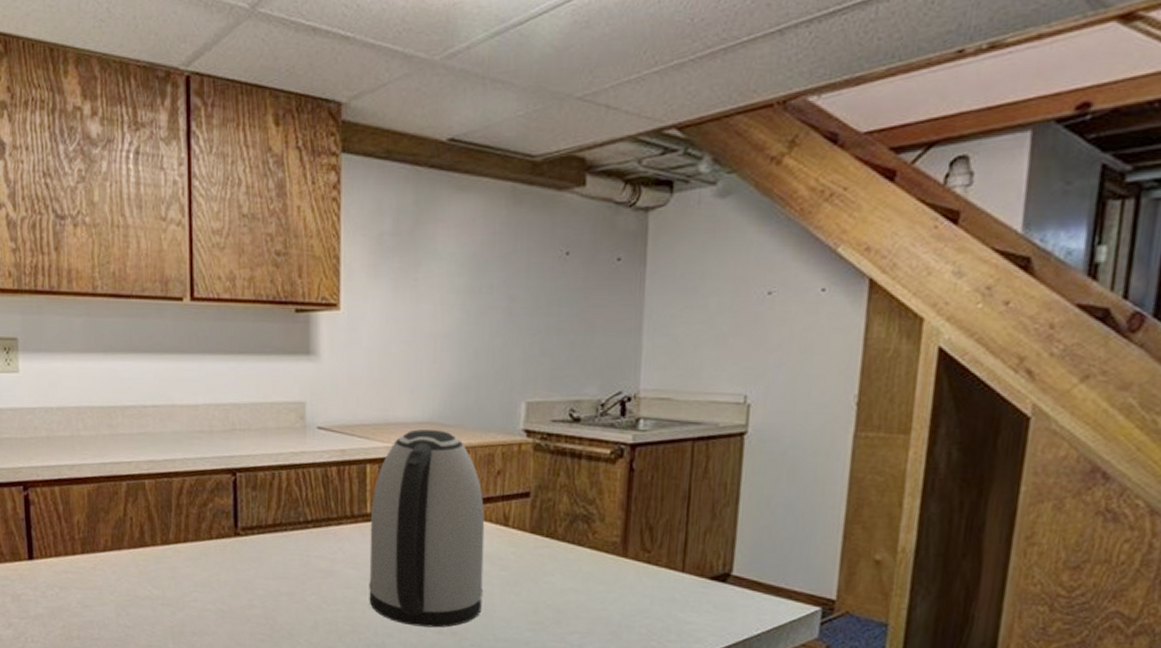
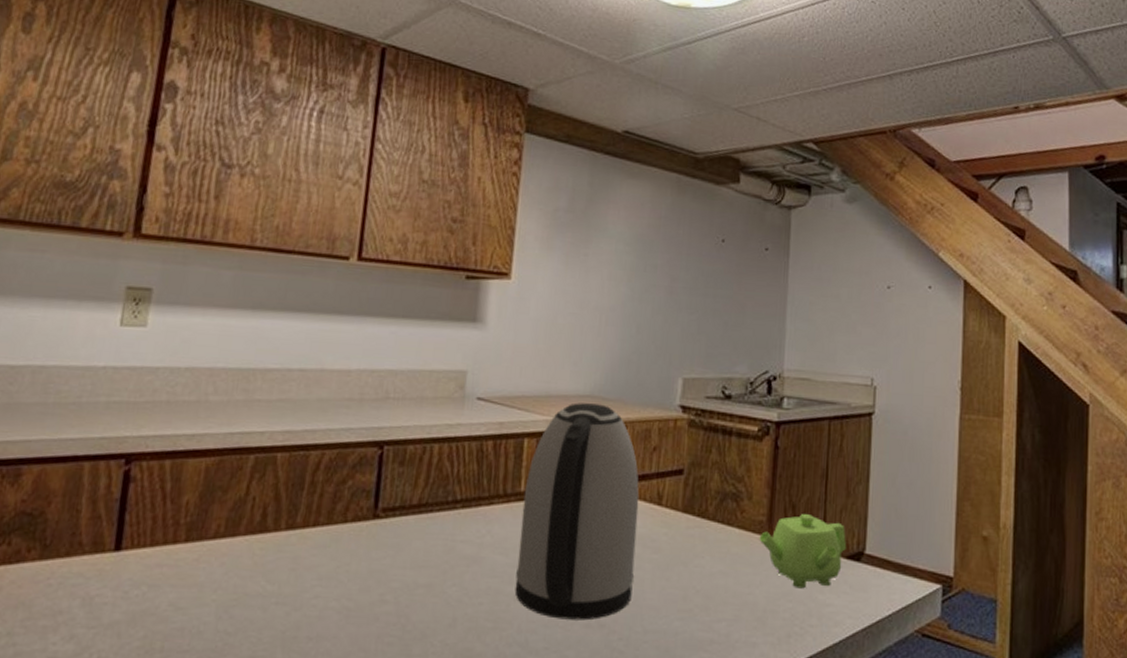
teapot: none [613,535,711,607] -> present [759,514,847,589]

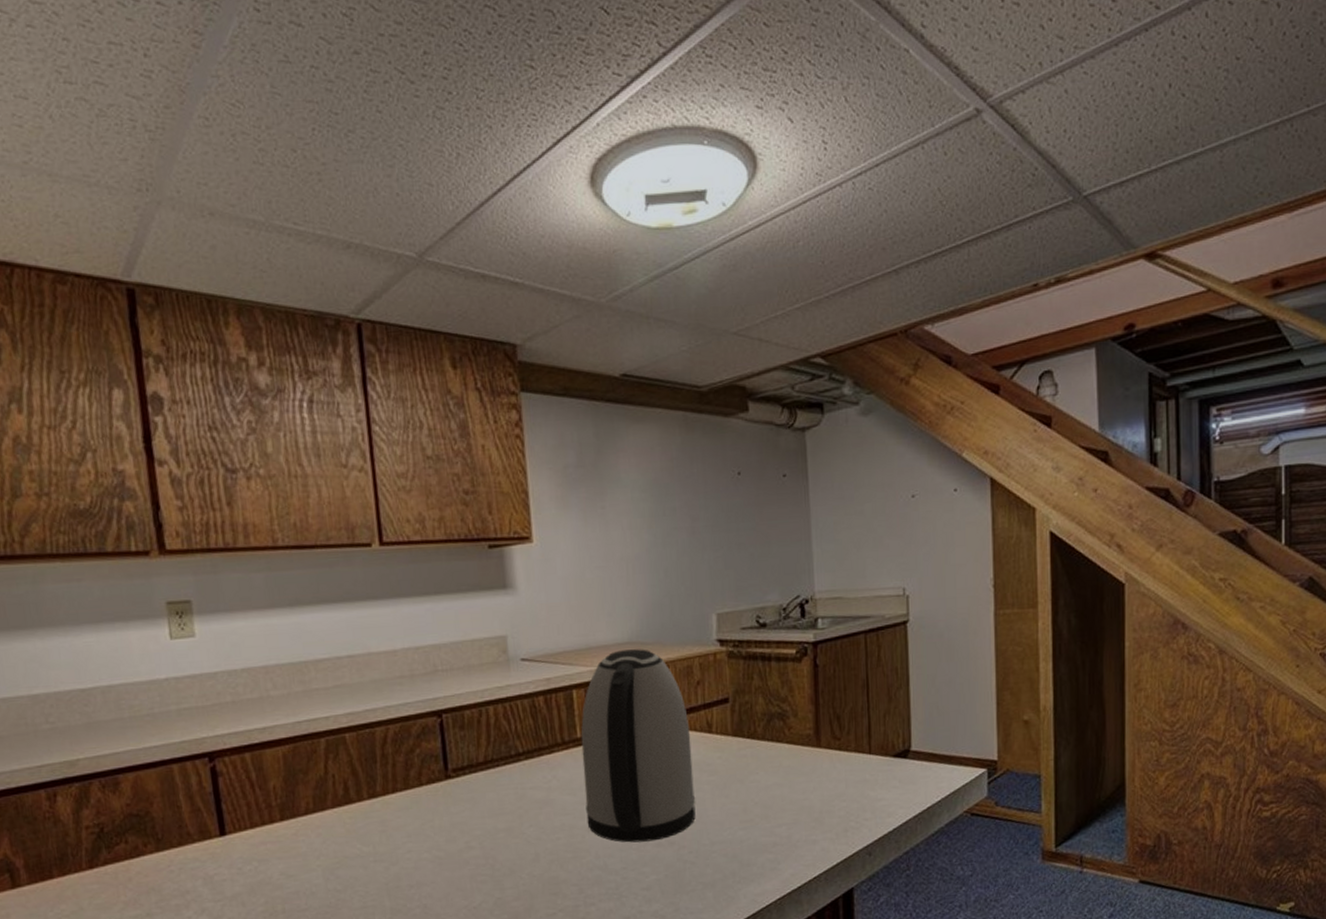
teapot: present [759,514,847,589] -> none [808,722,893,789]

